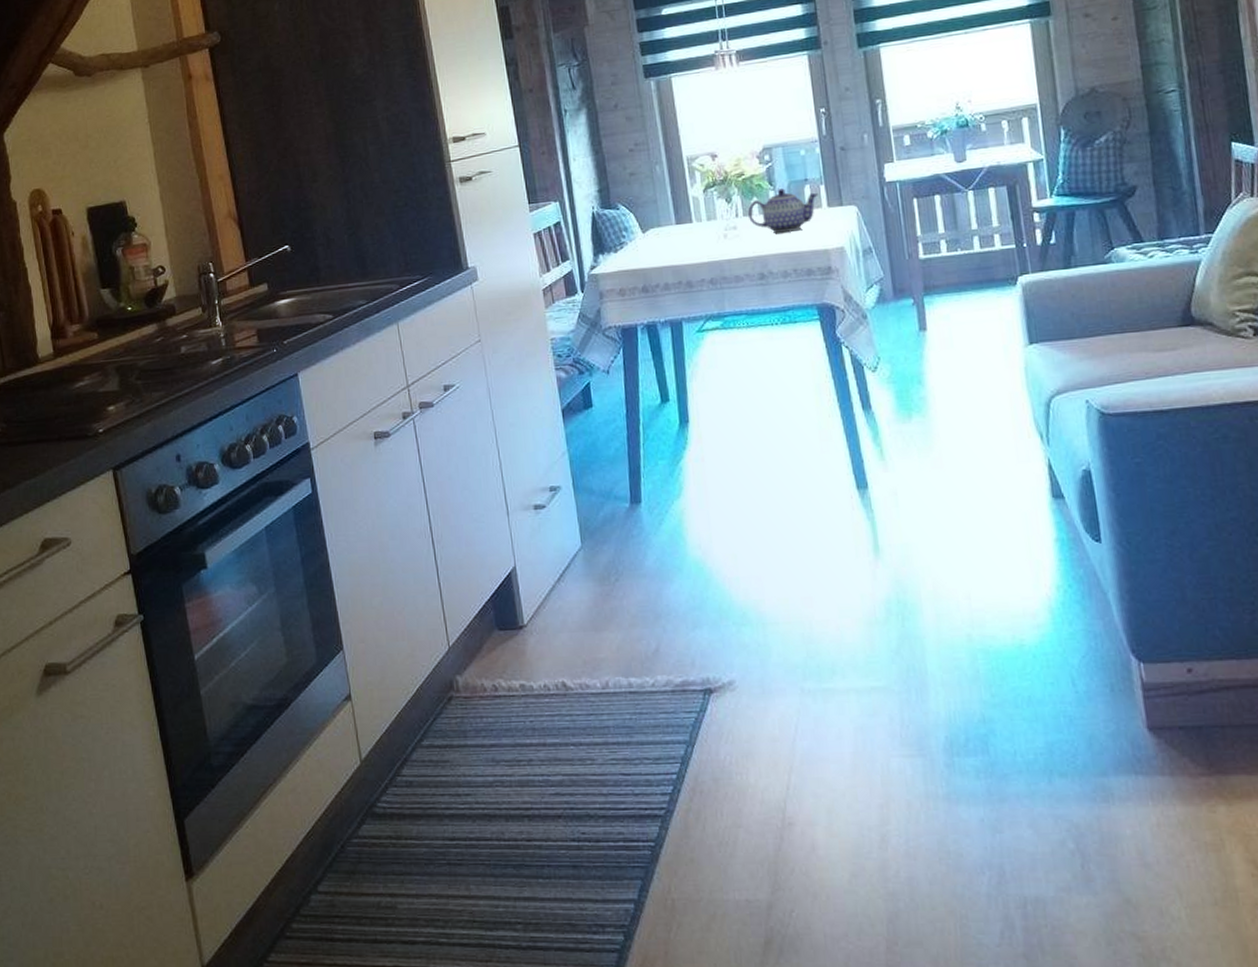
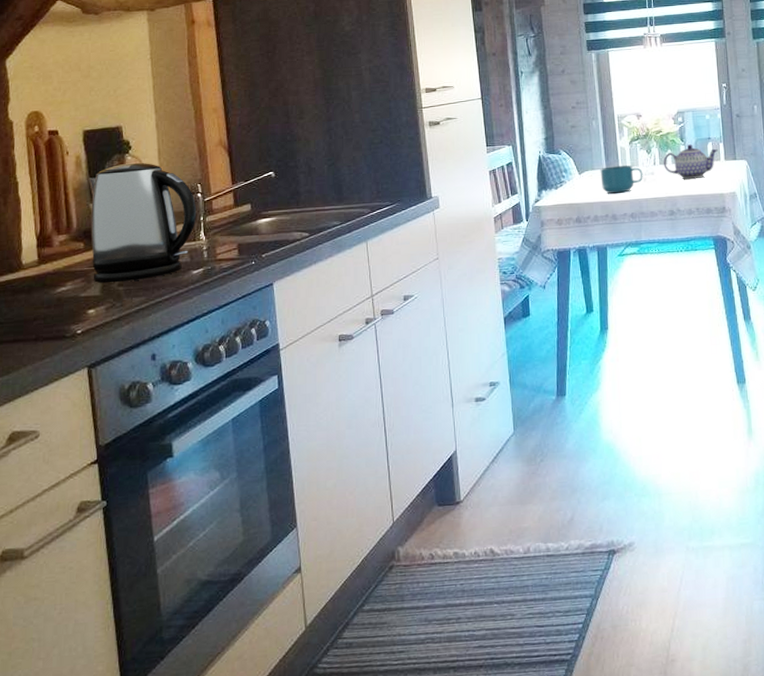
kettle: none [96,240,211,377] -> present [88,162,197,283]
cup: none [668,219,723,255] -> present [600,165,643,194]

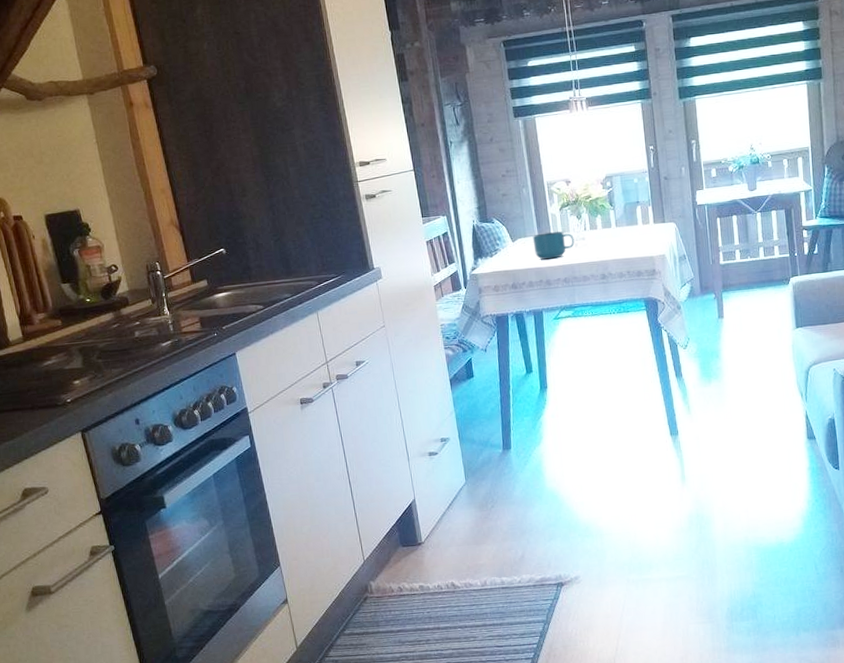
kettle: present [88,162,197,283] -> none [56,243,159,357]
teapot: present [664,144,718,179] -> none [594,208,647,243]

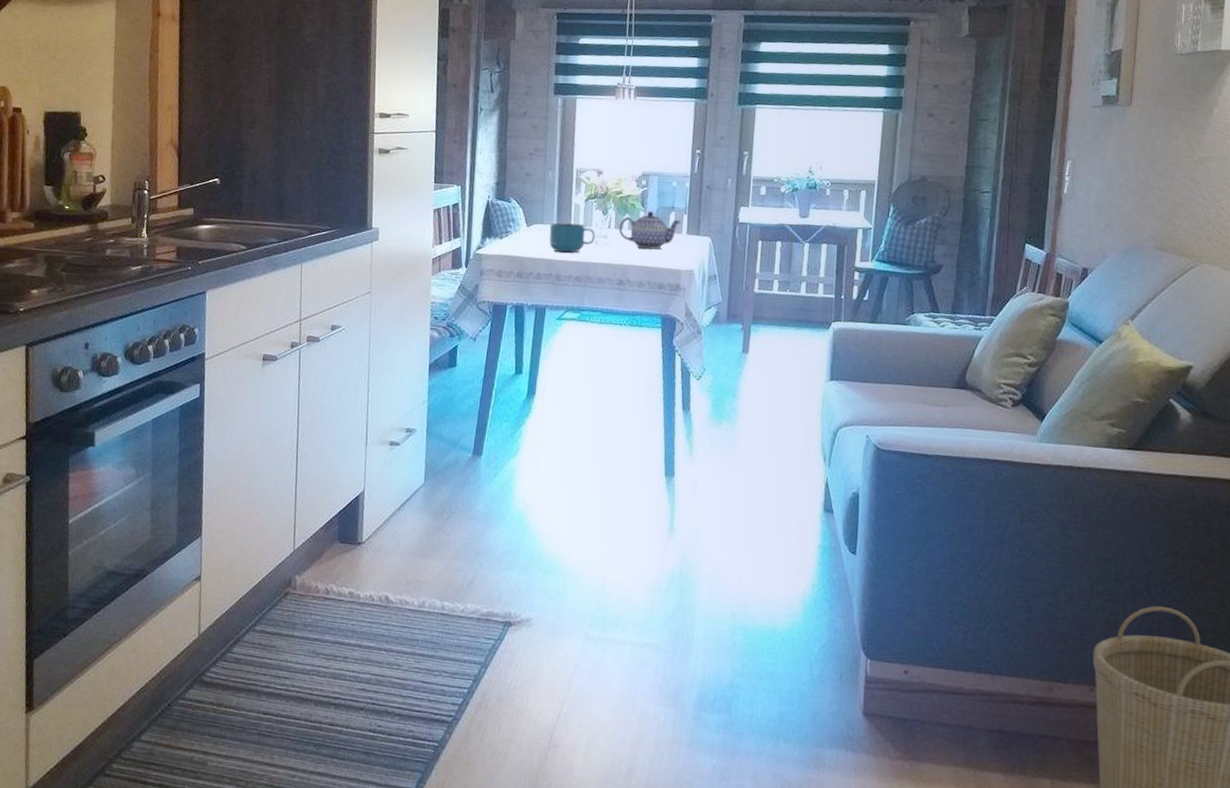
teapot: none [594,208,647,243] -> present [619,211,681,250]

